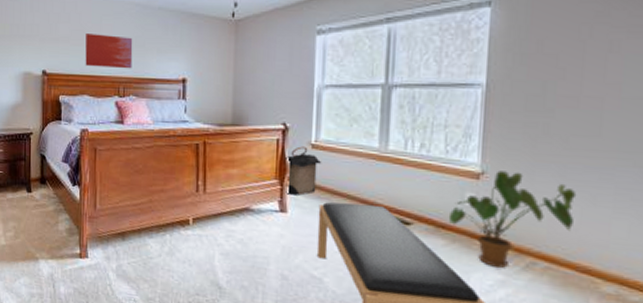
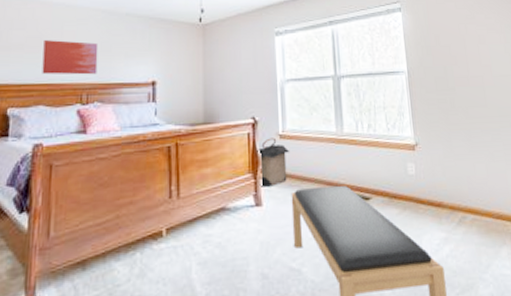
house plant: present [448,170,577,268] -> none [397,140,484,227]

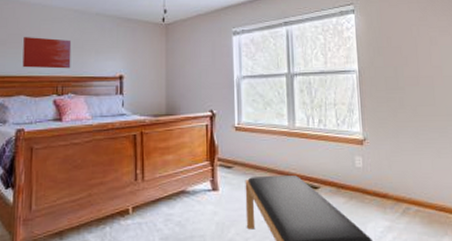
laundry hamper: present [257,137,290,187] -> none [214,129,245,174]

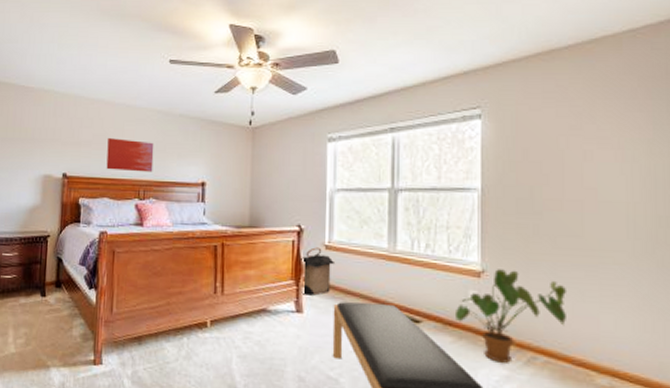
laundry hamper: none [214,129,245,174] -> present [301,247,336,296]
house plant: none [345,136,429,216] -> present [454,269,568,363]

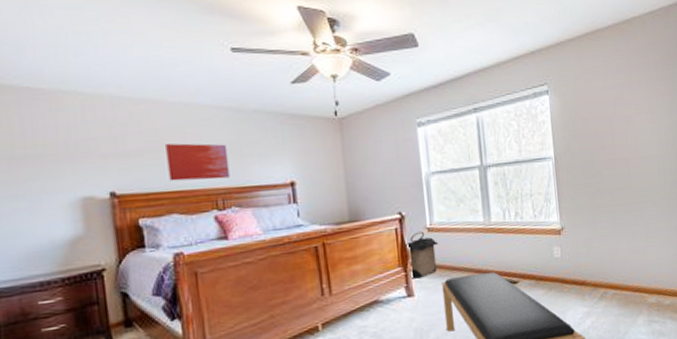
house plant: present [454,269,568,363] -> none [543,223,625,303]

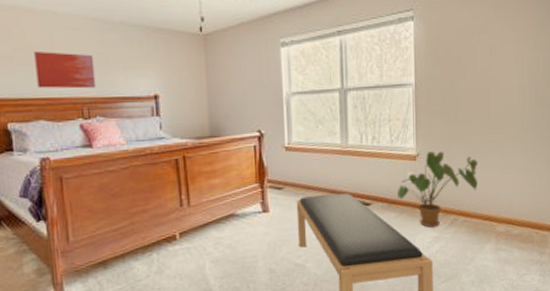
laundry hamper: present [406,231,439,279] -> none [263,150,296,196]
house plant: none [543,223,625,303] -> present [397,151,479,228]

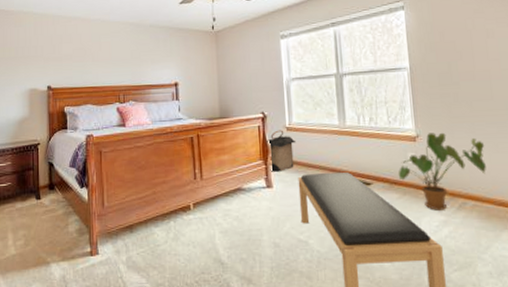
wall art: present [34,52,96,89] -> none [87,50,130,79]
laundry hamper: none [263,150,296,196] -> present [267,130,297,172]

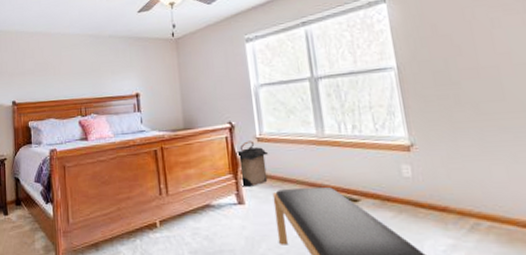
house plant: present [398,132,486,210] -> none [390,140,503,232]

